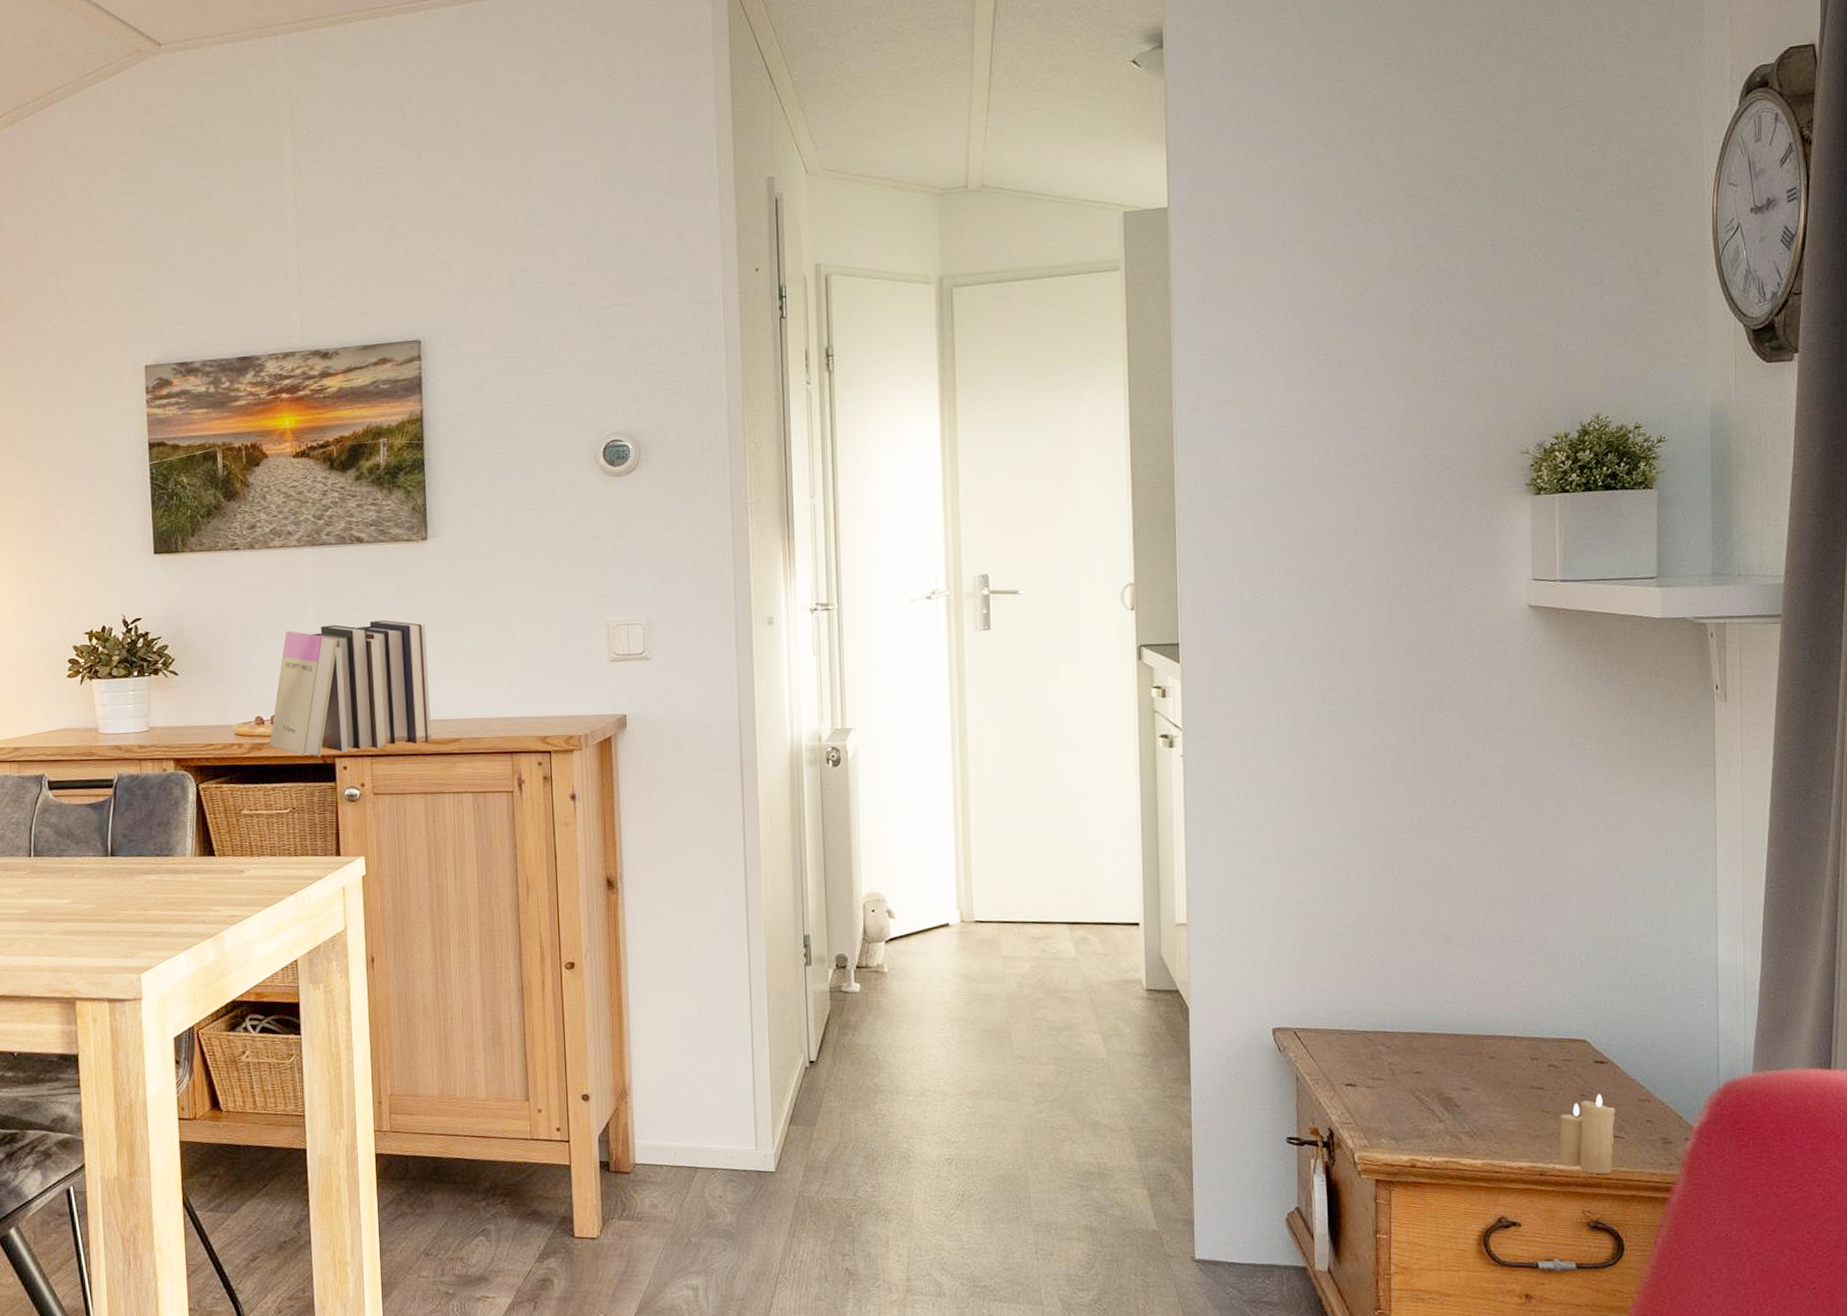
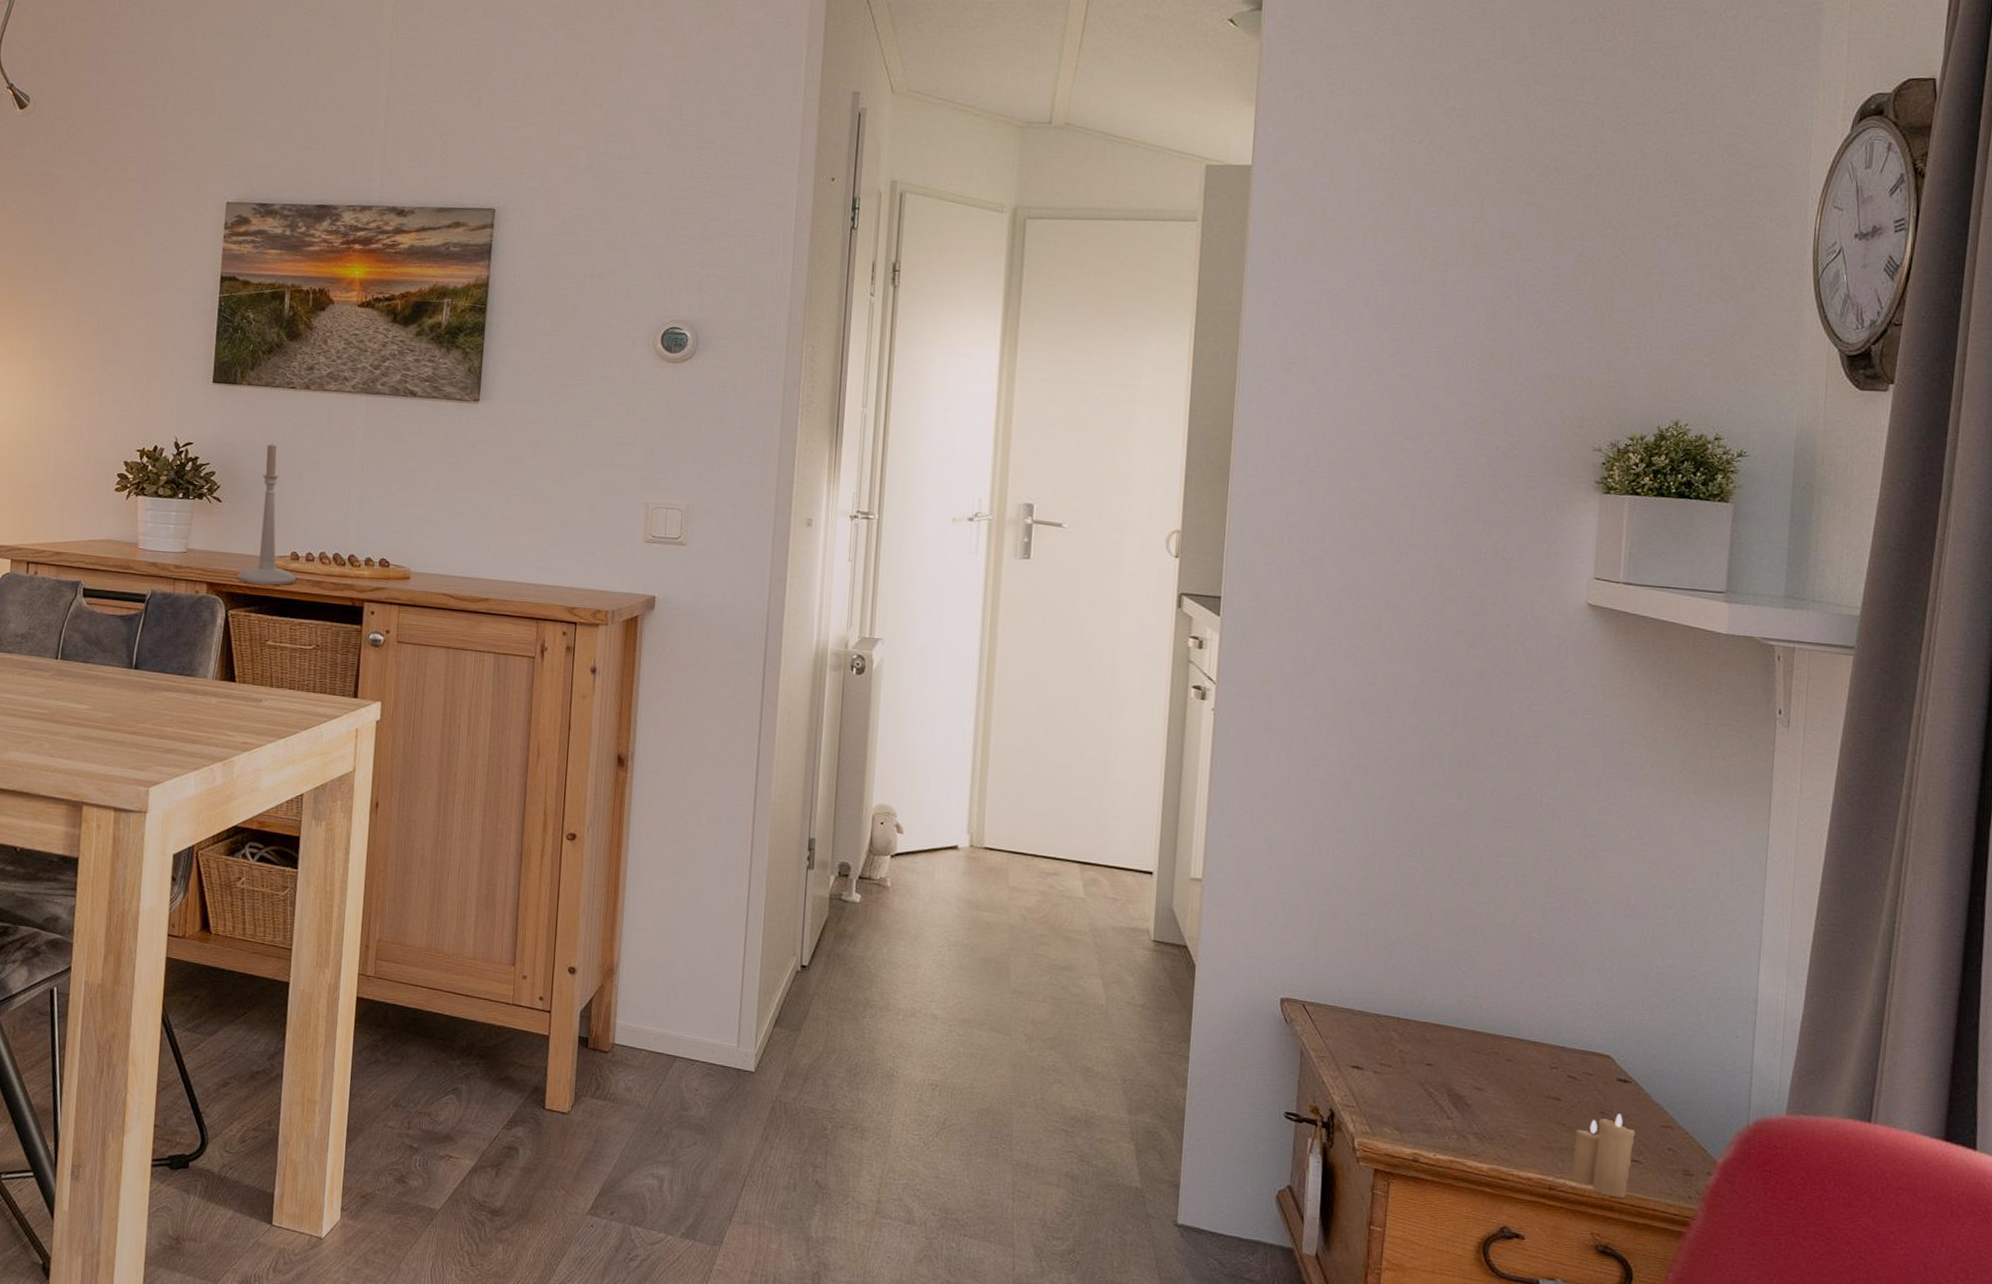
candlestick: none [203,608,265,754] -> present [236,443,297,585]
books: present [269,620,432,758] -> none [302,472,467,600]

